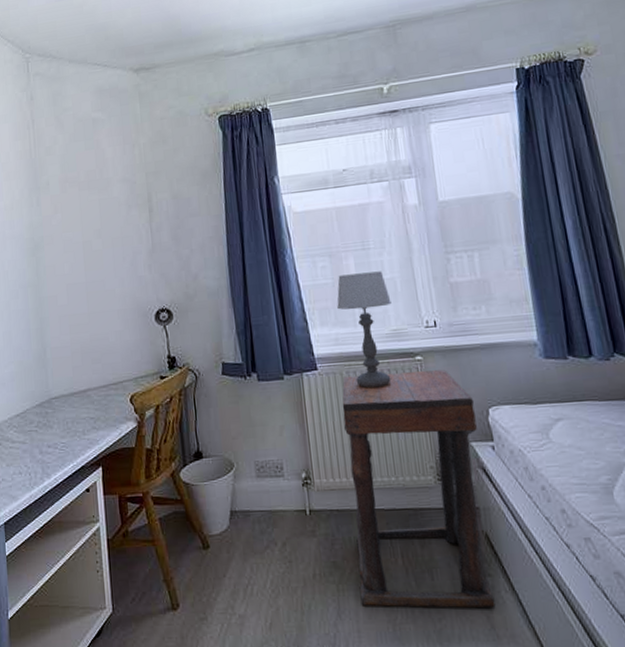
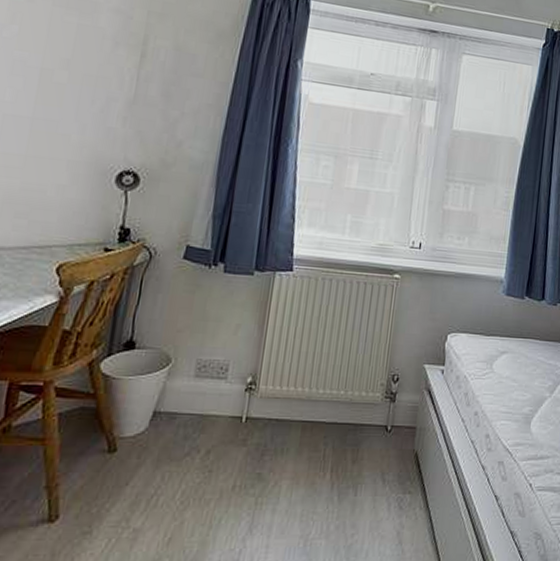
table lamp: present [337,271,392,389] -> none [329,178,385,300]
side table: present [342,370,496,608] -> none [277,282,437,524]

